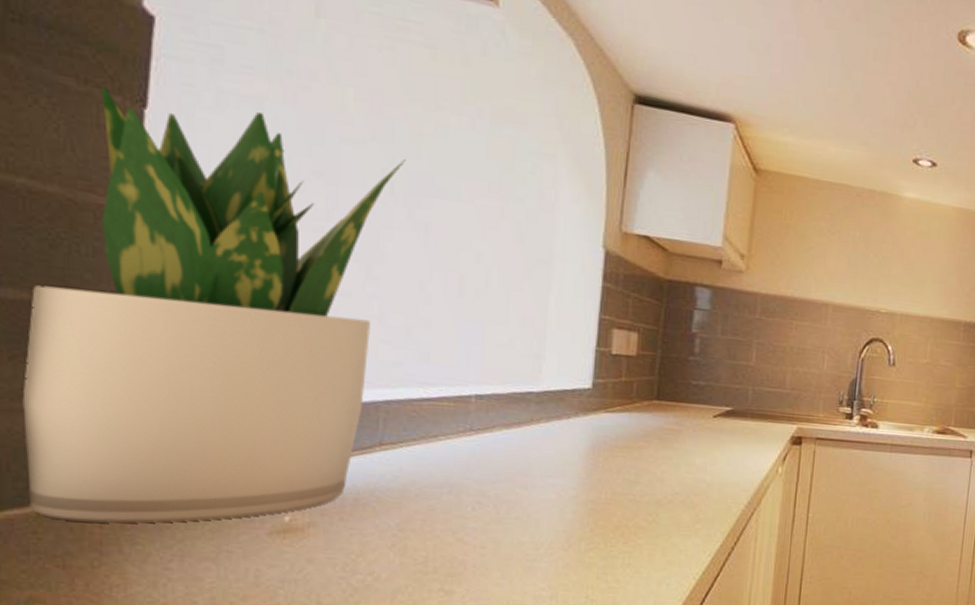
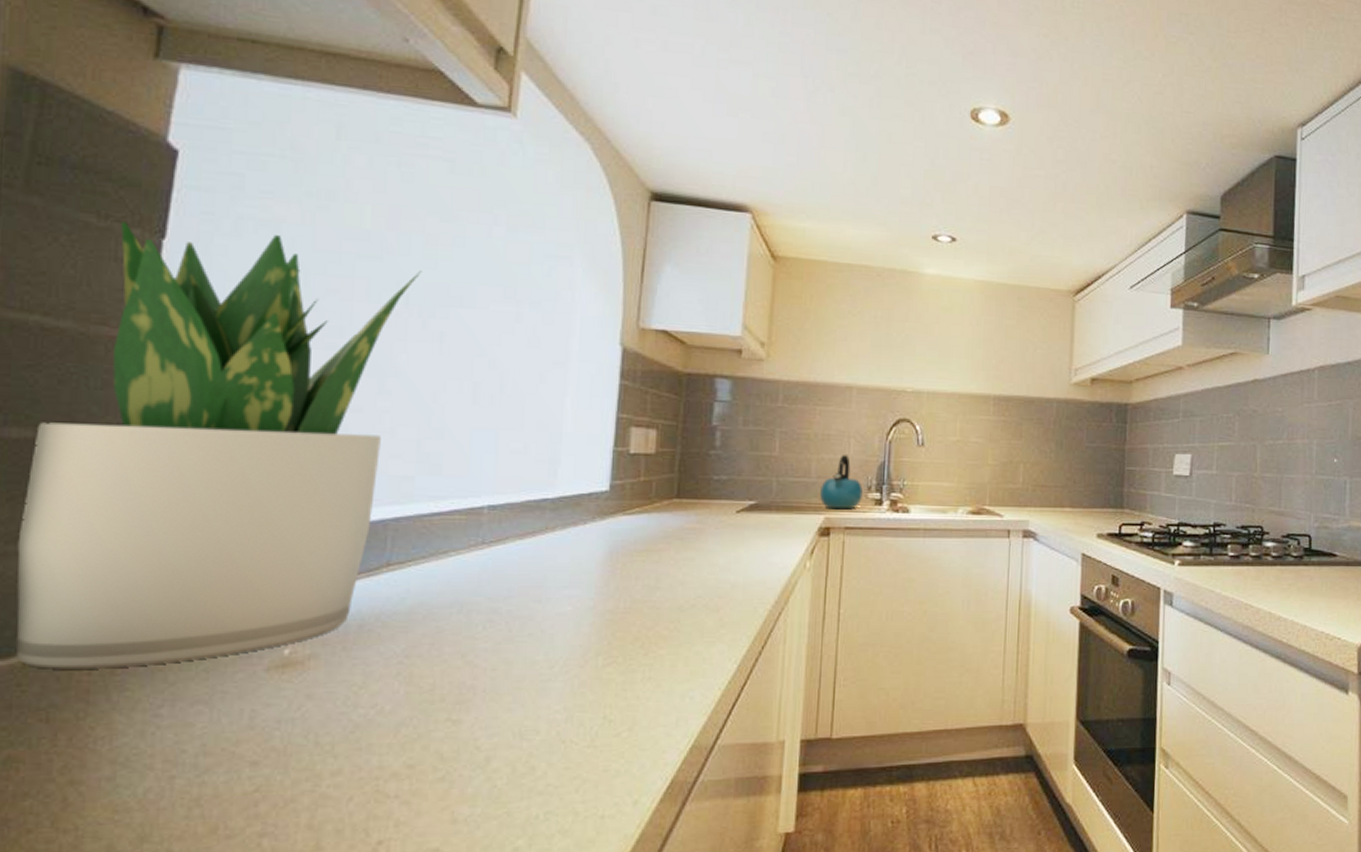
kettle: none [793,369,835,422] -> present [819,455,863,510]

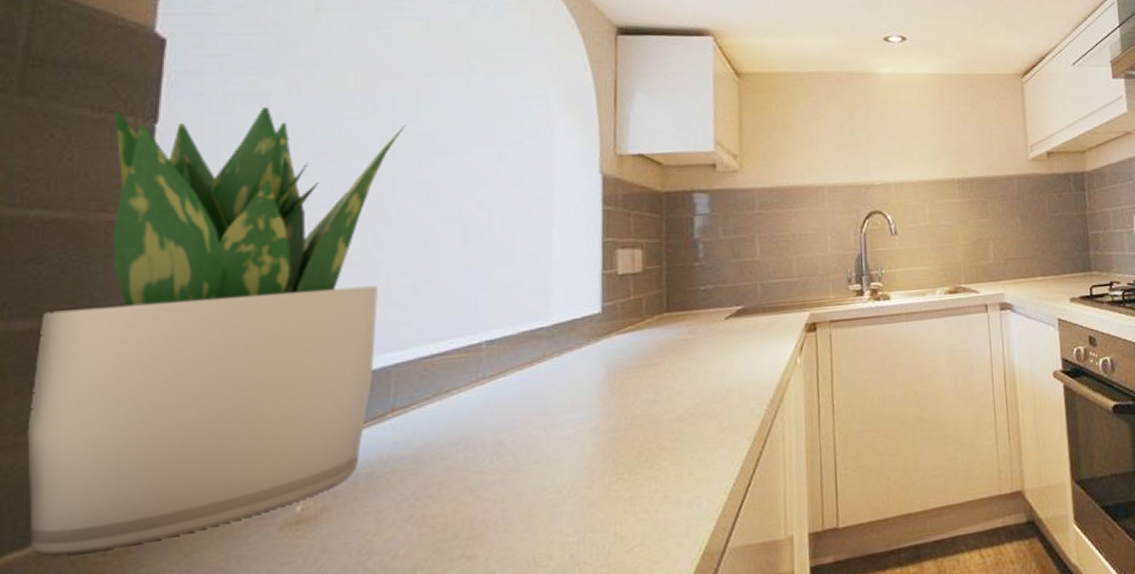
kettle: present [819,455,863,510] -> none [802,252,844,305]

